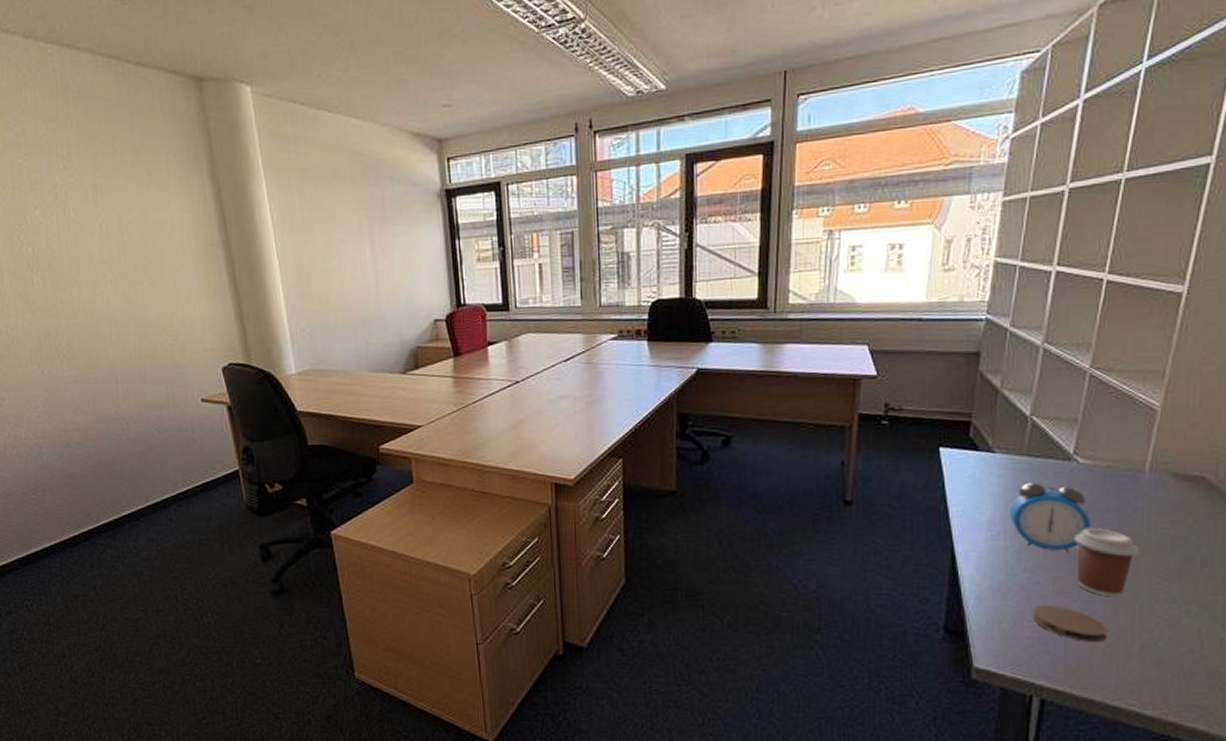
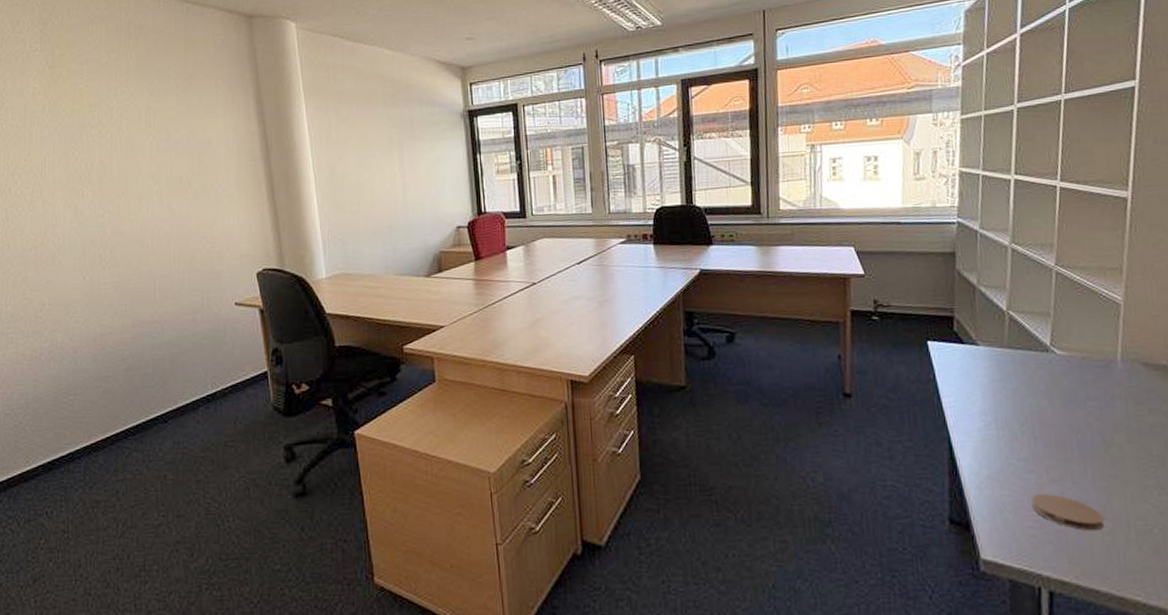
alarm clock: present [1010,482,1092,553] -> none [998,373,1076,441]
coffee cup: present [1074,528,1140,597] -> none [1060,416,1124,485]

